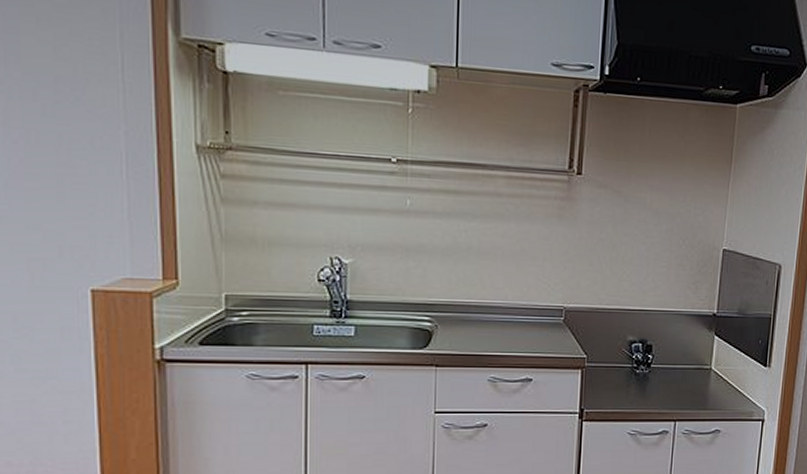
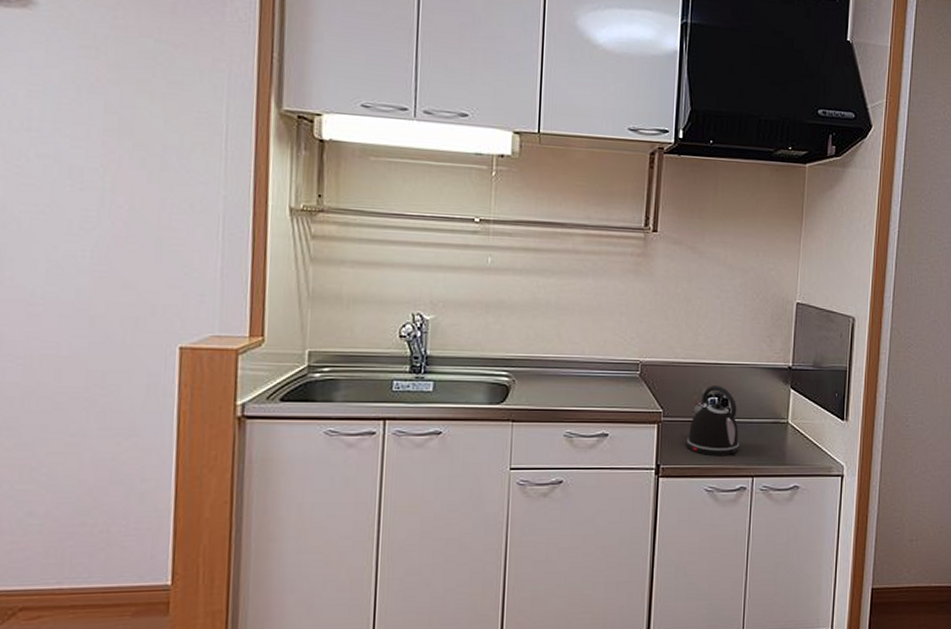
kettle: none [610,331,663,401] -> present [686,385,740,457]

